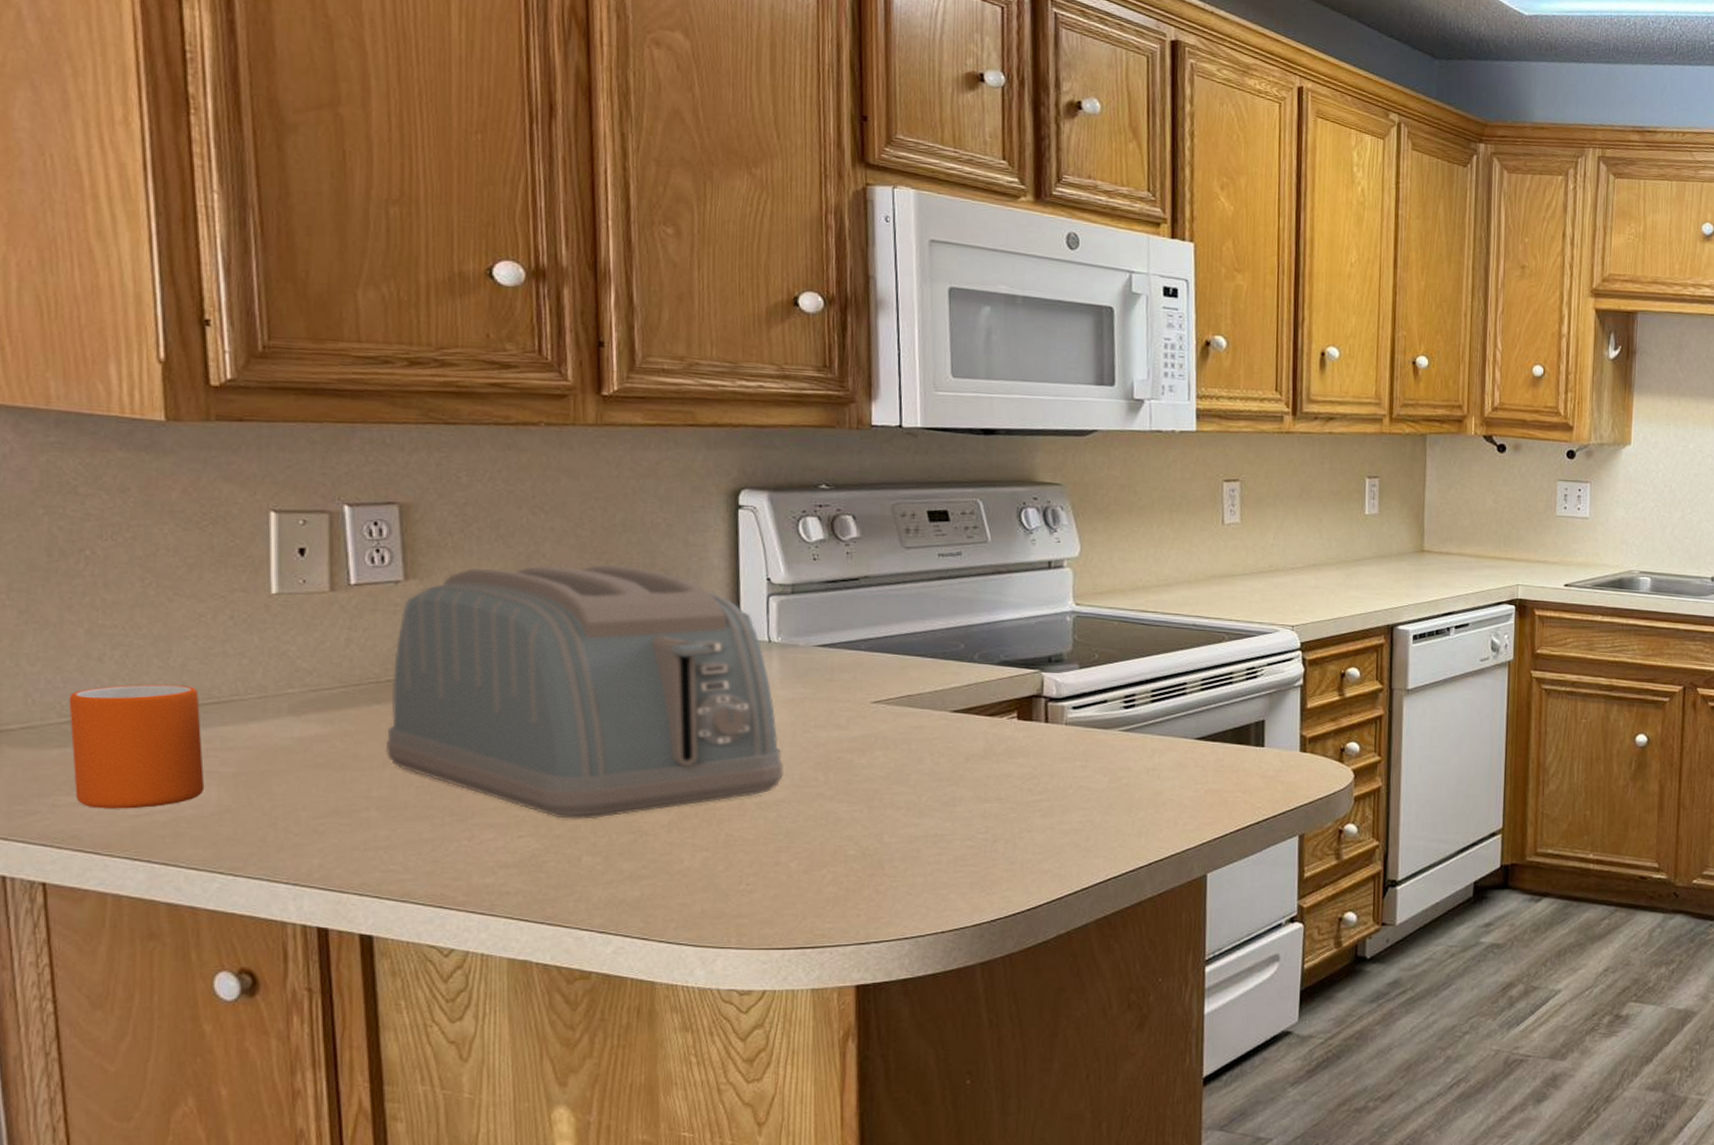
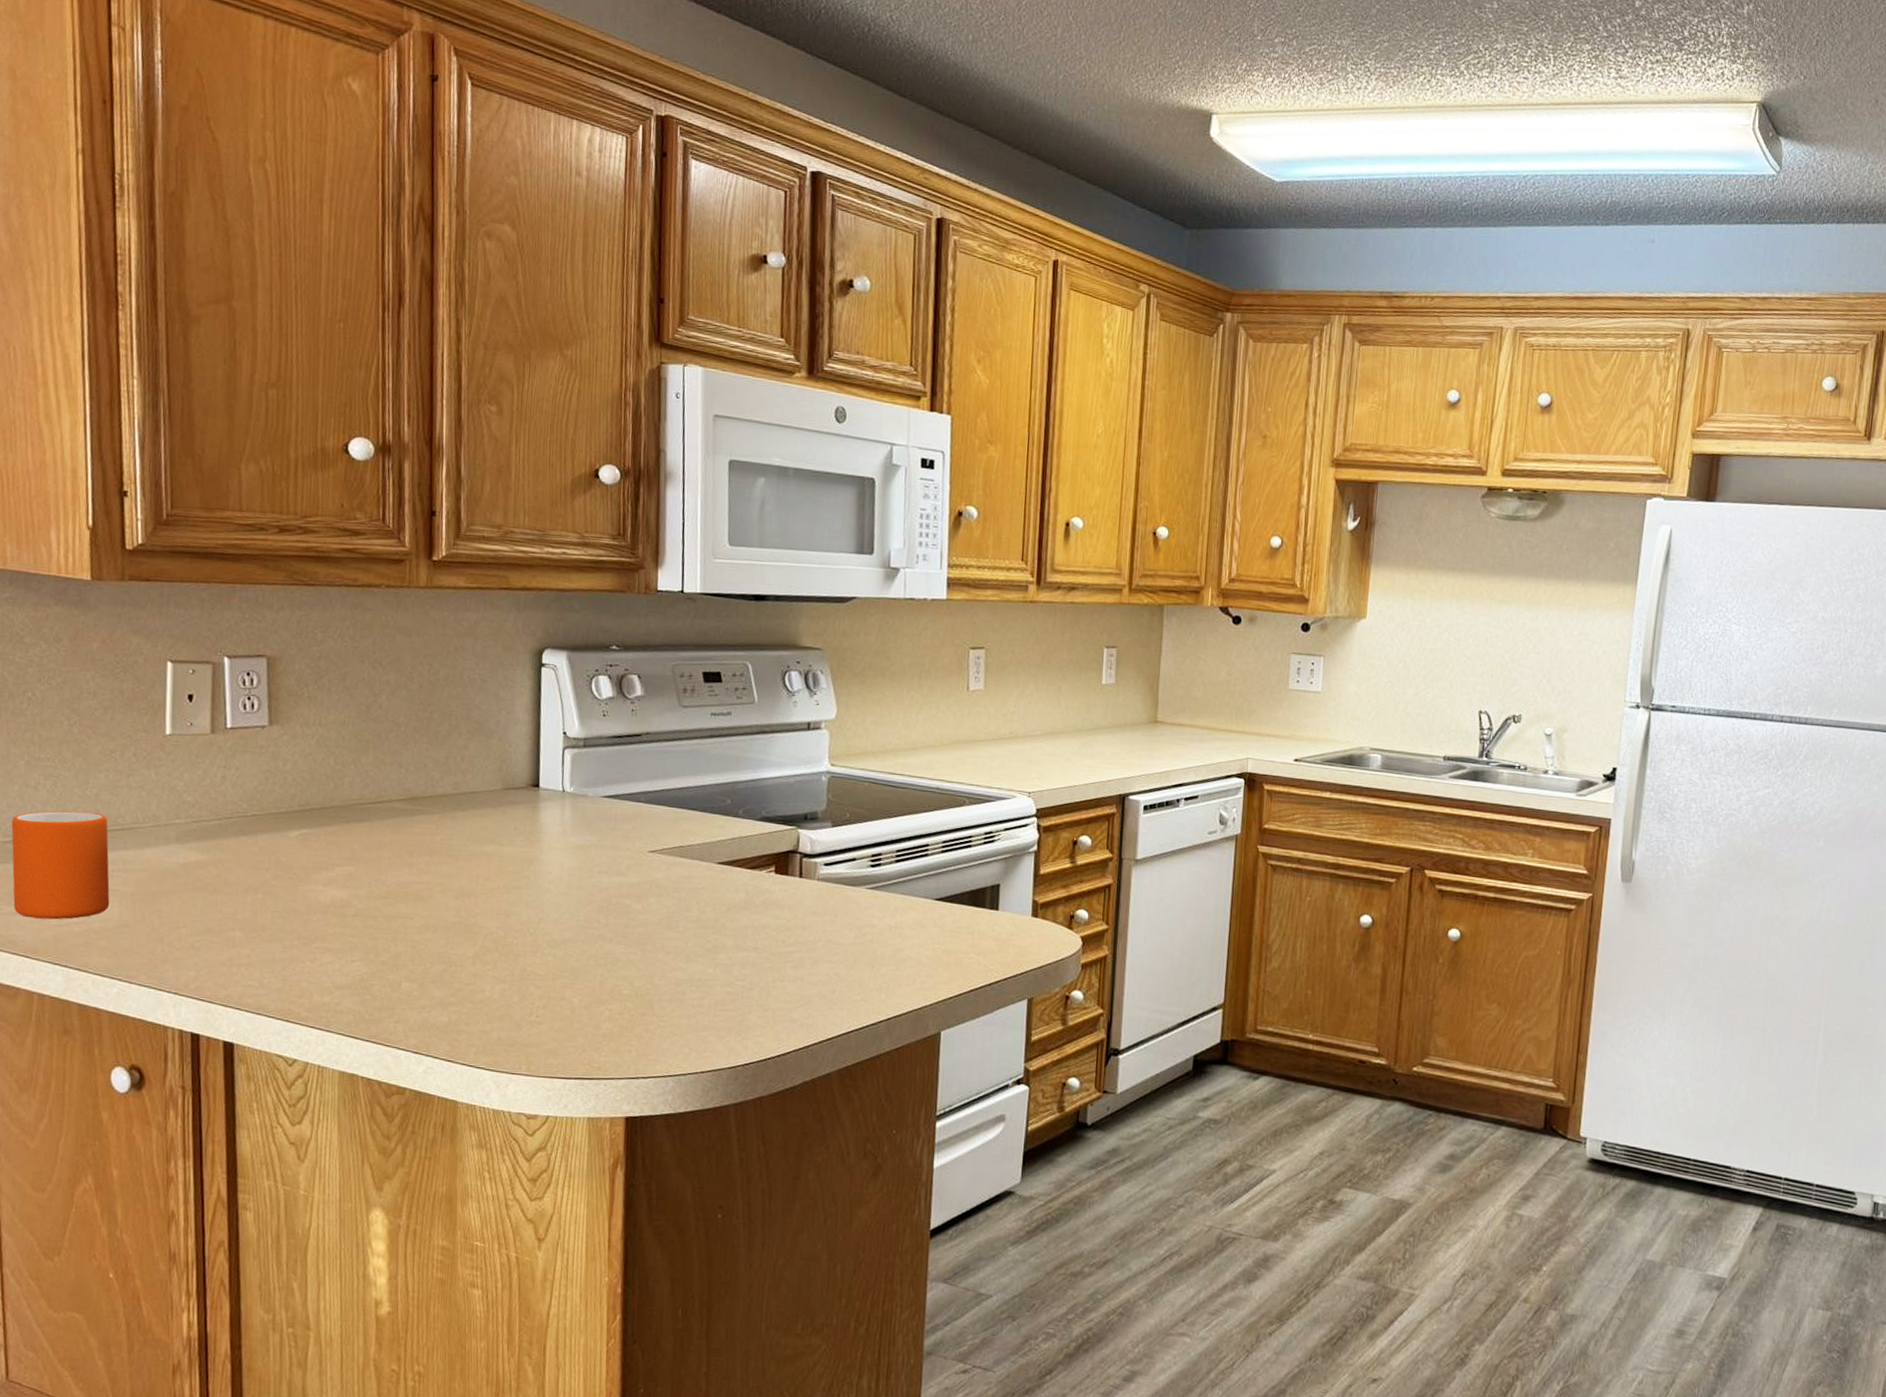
toaster: present [386,564,784,820] -> none [249,715,571,949]

